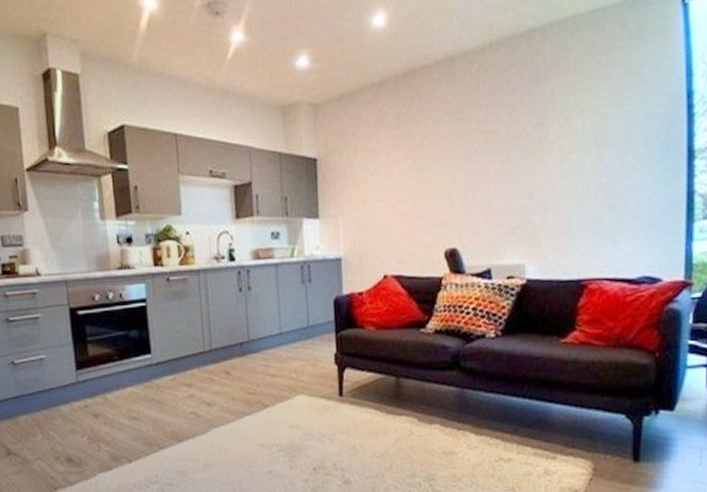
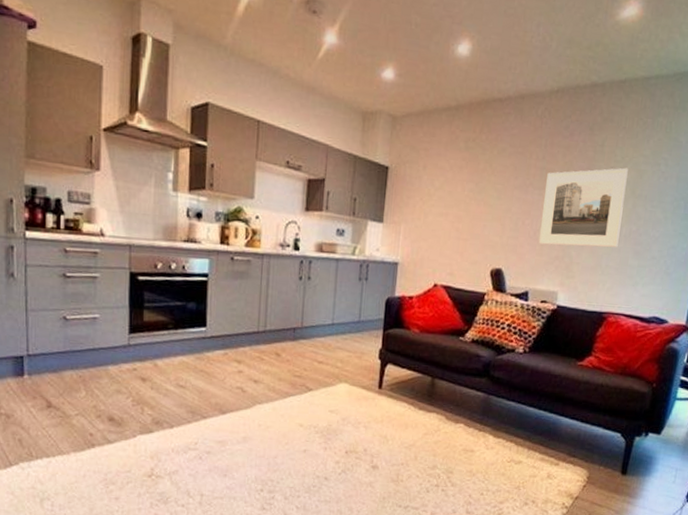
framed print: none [493,114,588,215] -> present [538,167,628,248]

